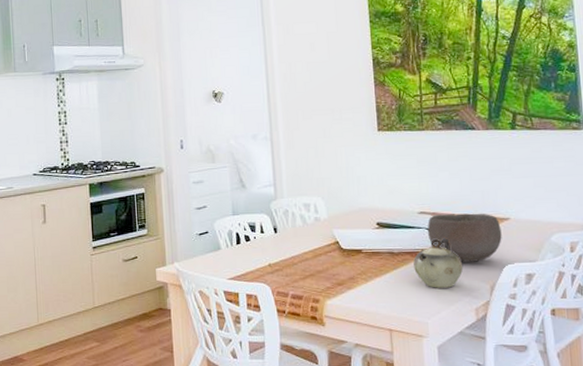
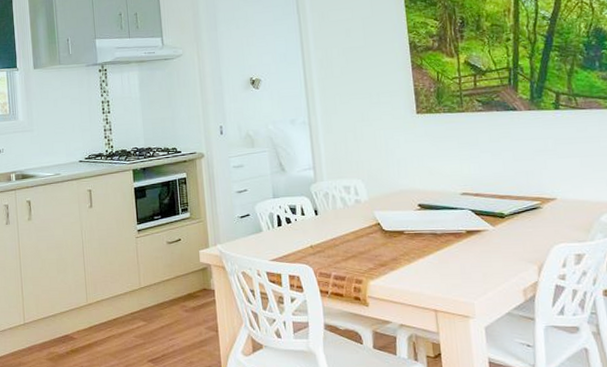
teapot: present [413,238,463,288] -> none [457,219,509,269]
bowl: present [428,213,502,262] -> none [471,193,549,243]

